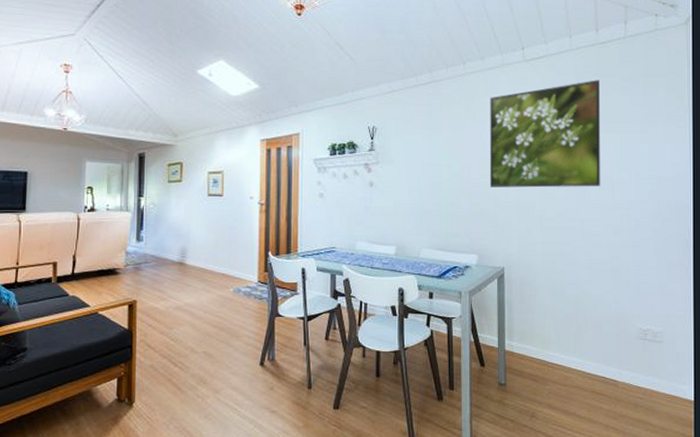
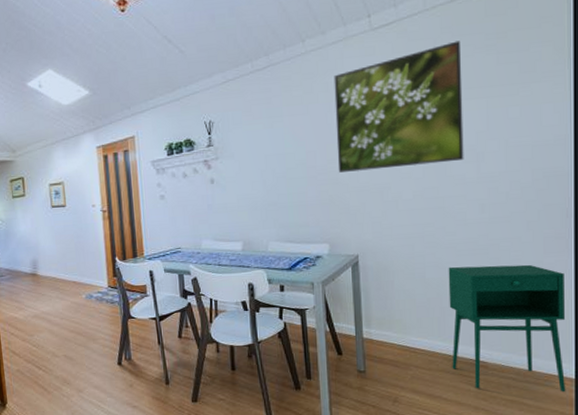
storage cabinet: none [584,285,686,414] -> present [448,264,566,392]

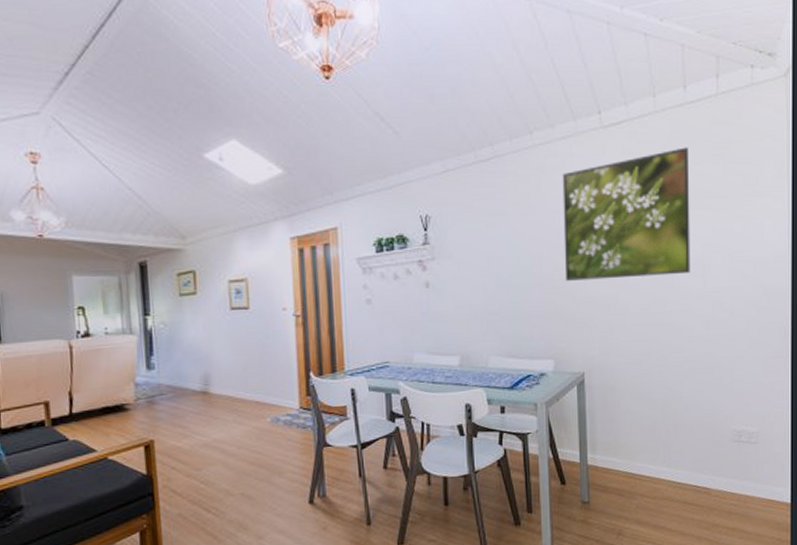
storage cabinet: present [448,264,566,392] -> none [674,384,783,518]

